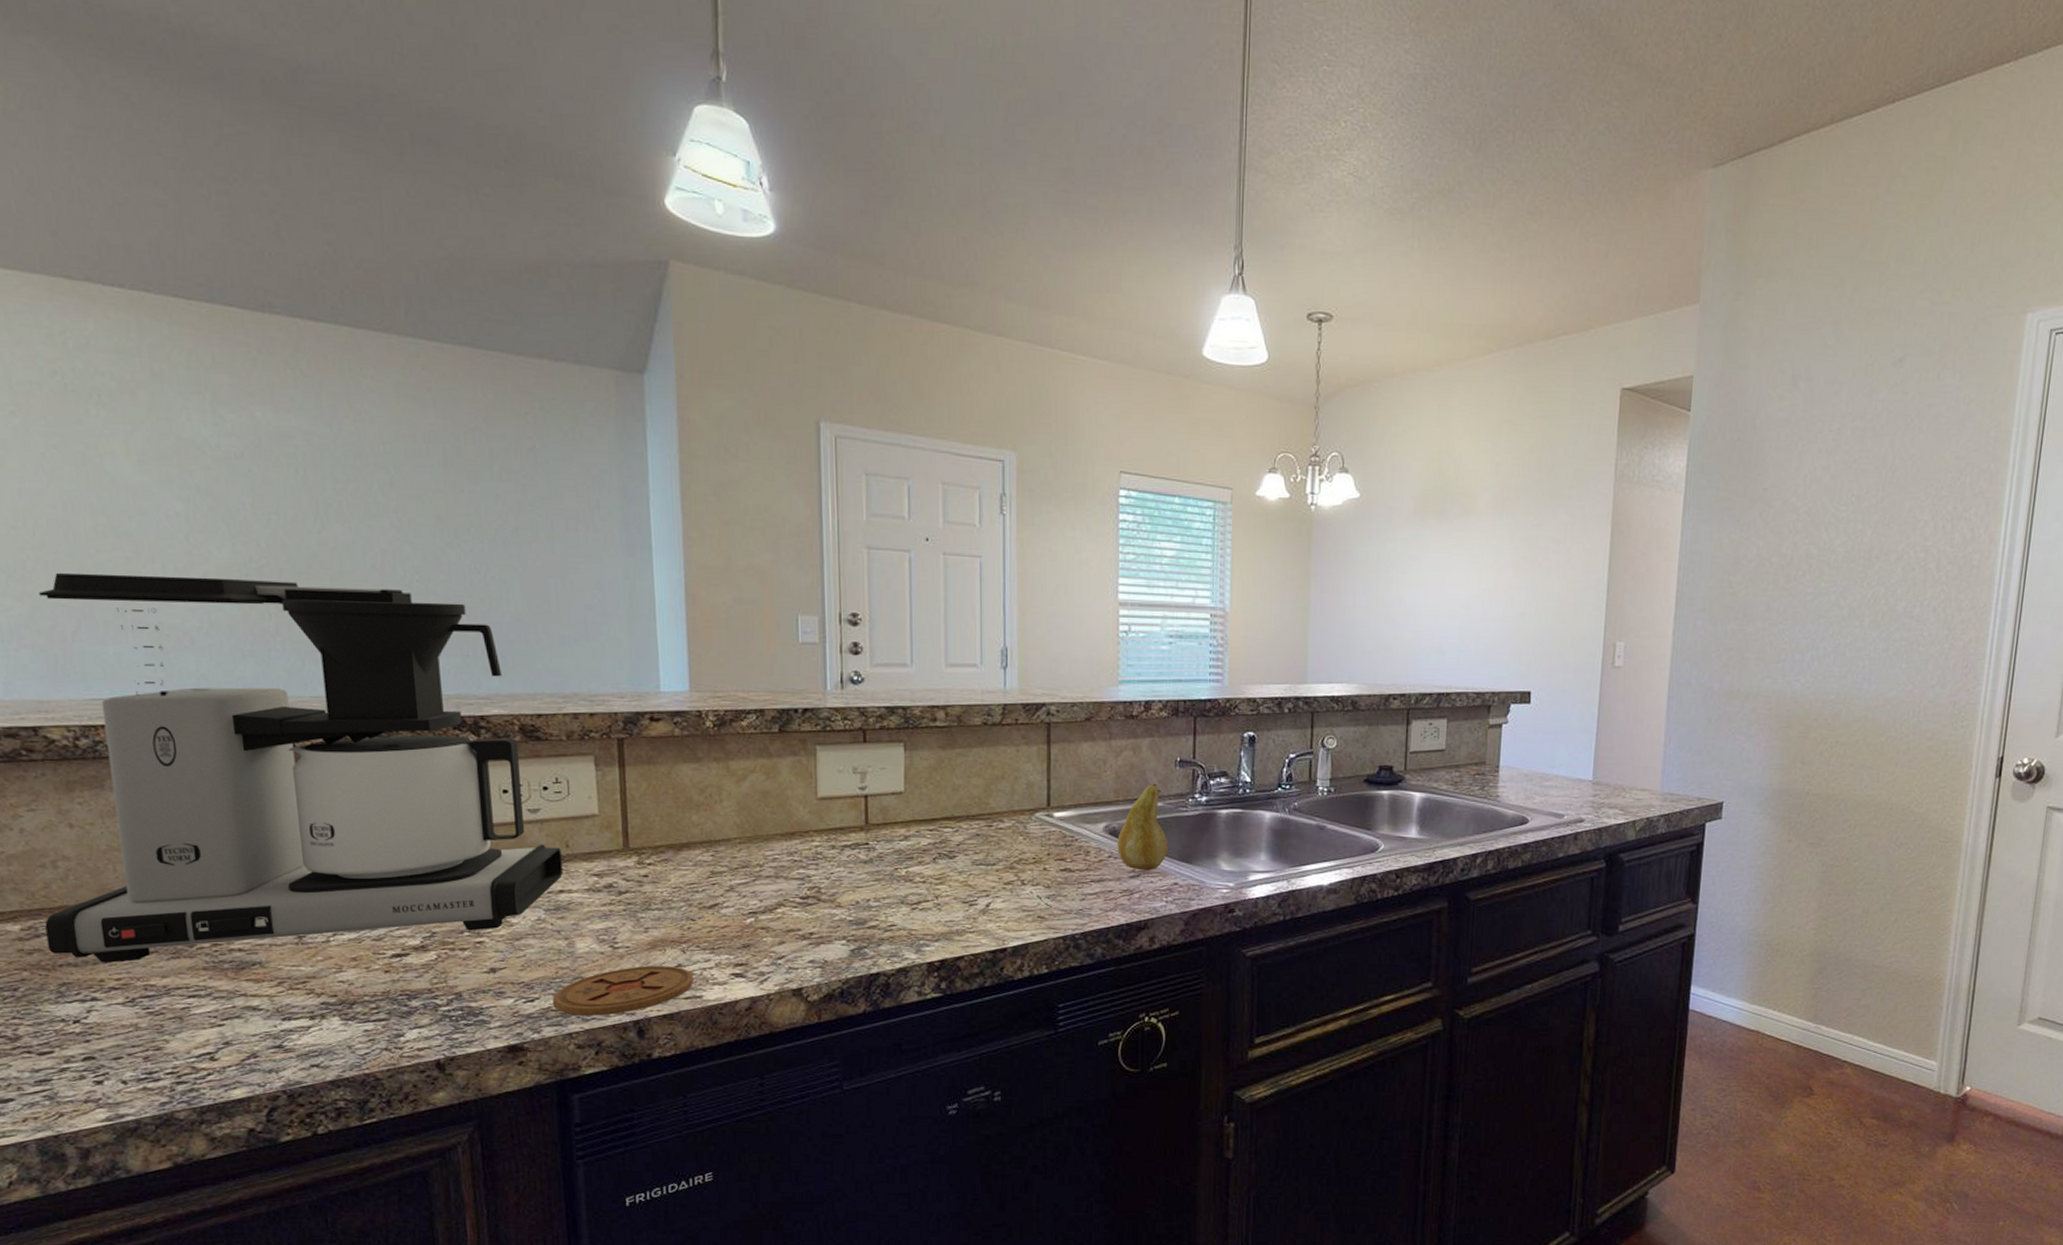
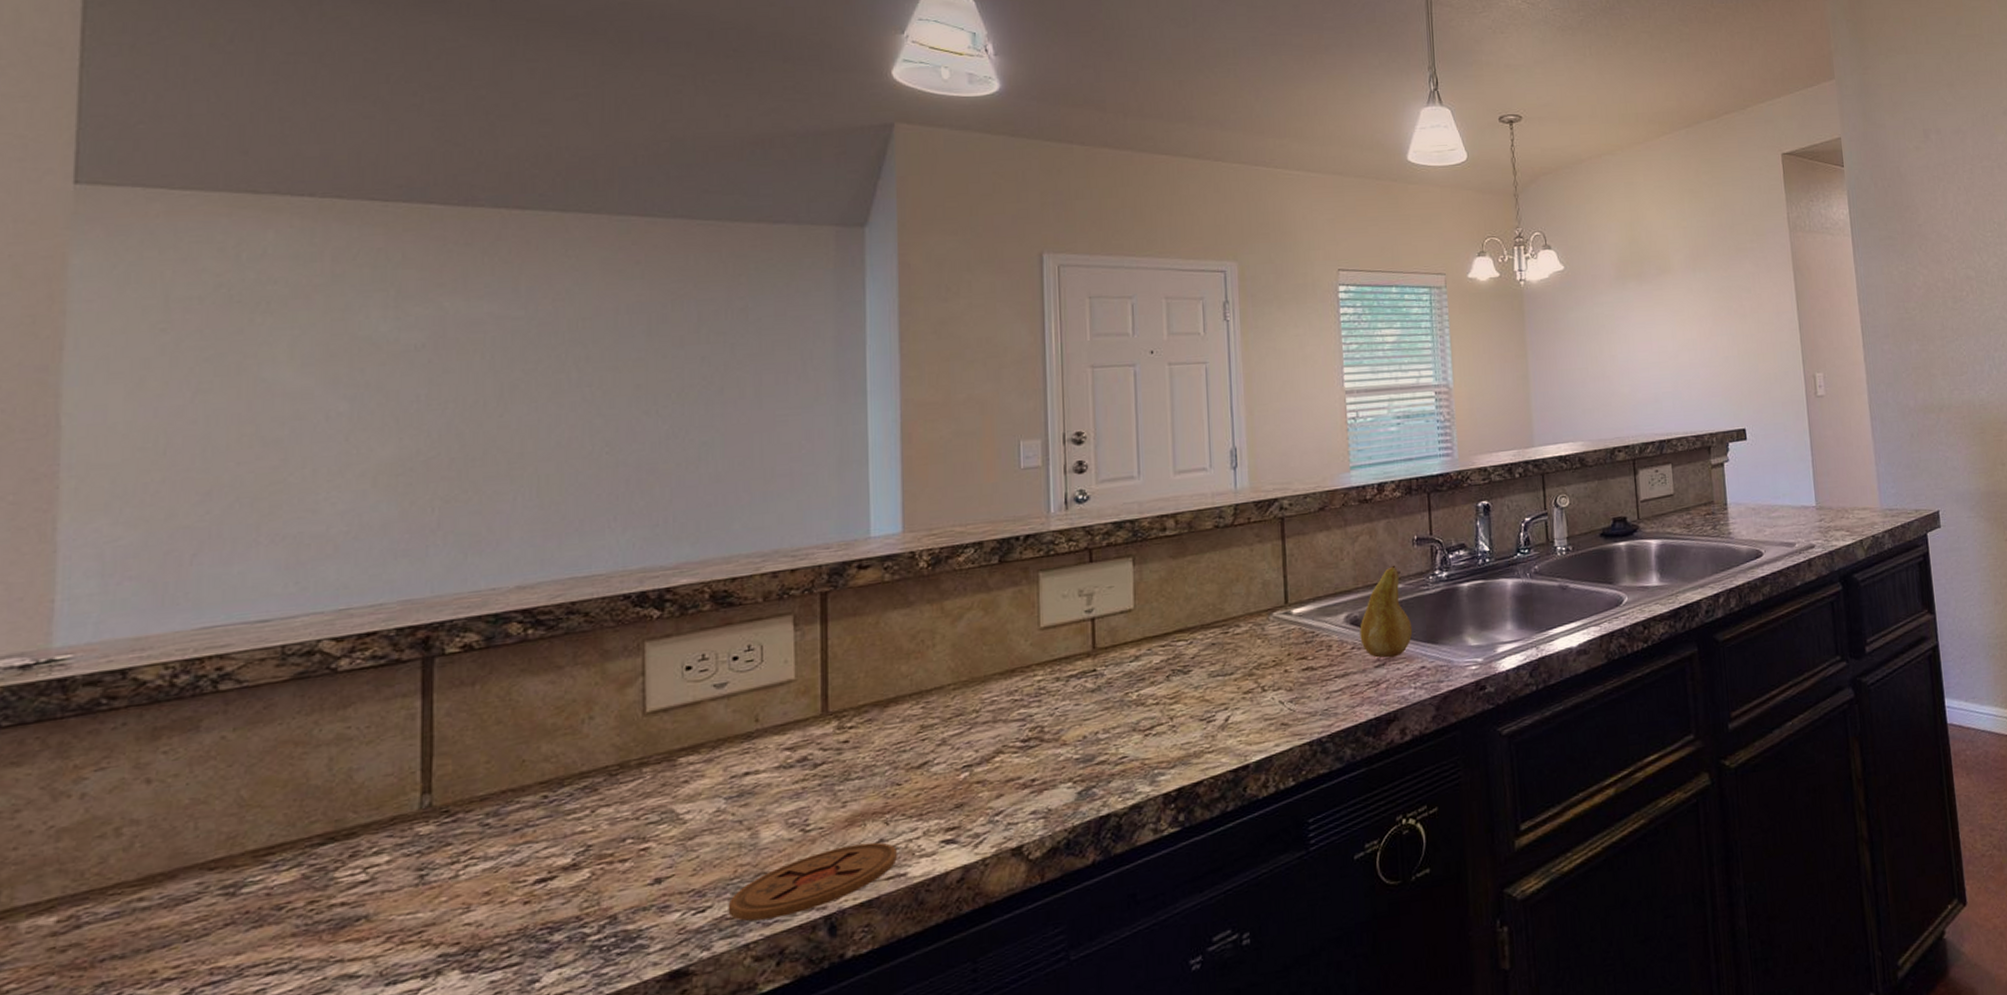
coffee maker: present [39,573,564,963] -> none [90,464,751,948]

